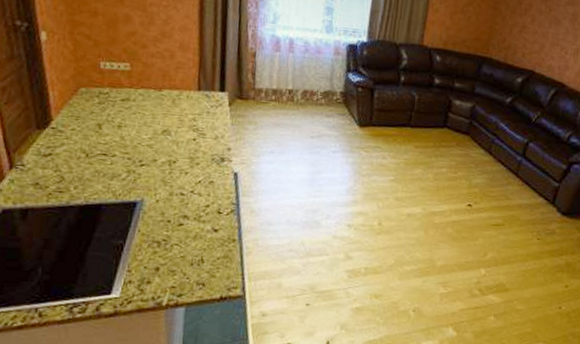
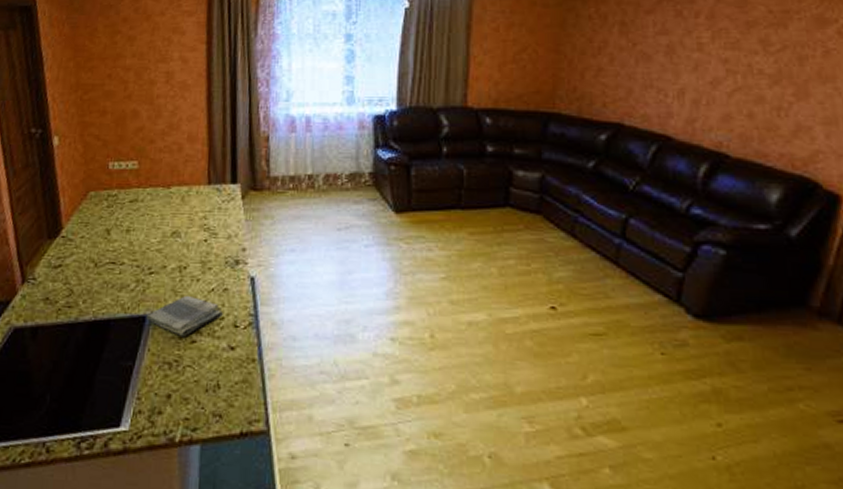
dish towel: none [137,186,208,221] -> present [146,296,223,338]

